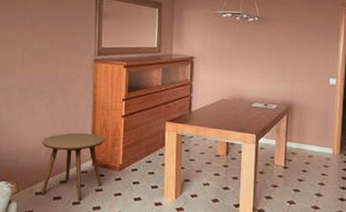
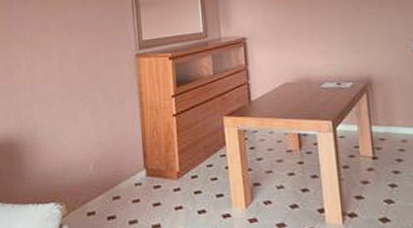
side table: present [40,132,104,200] -> none [89,138,159,218]

